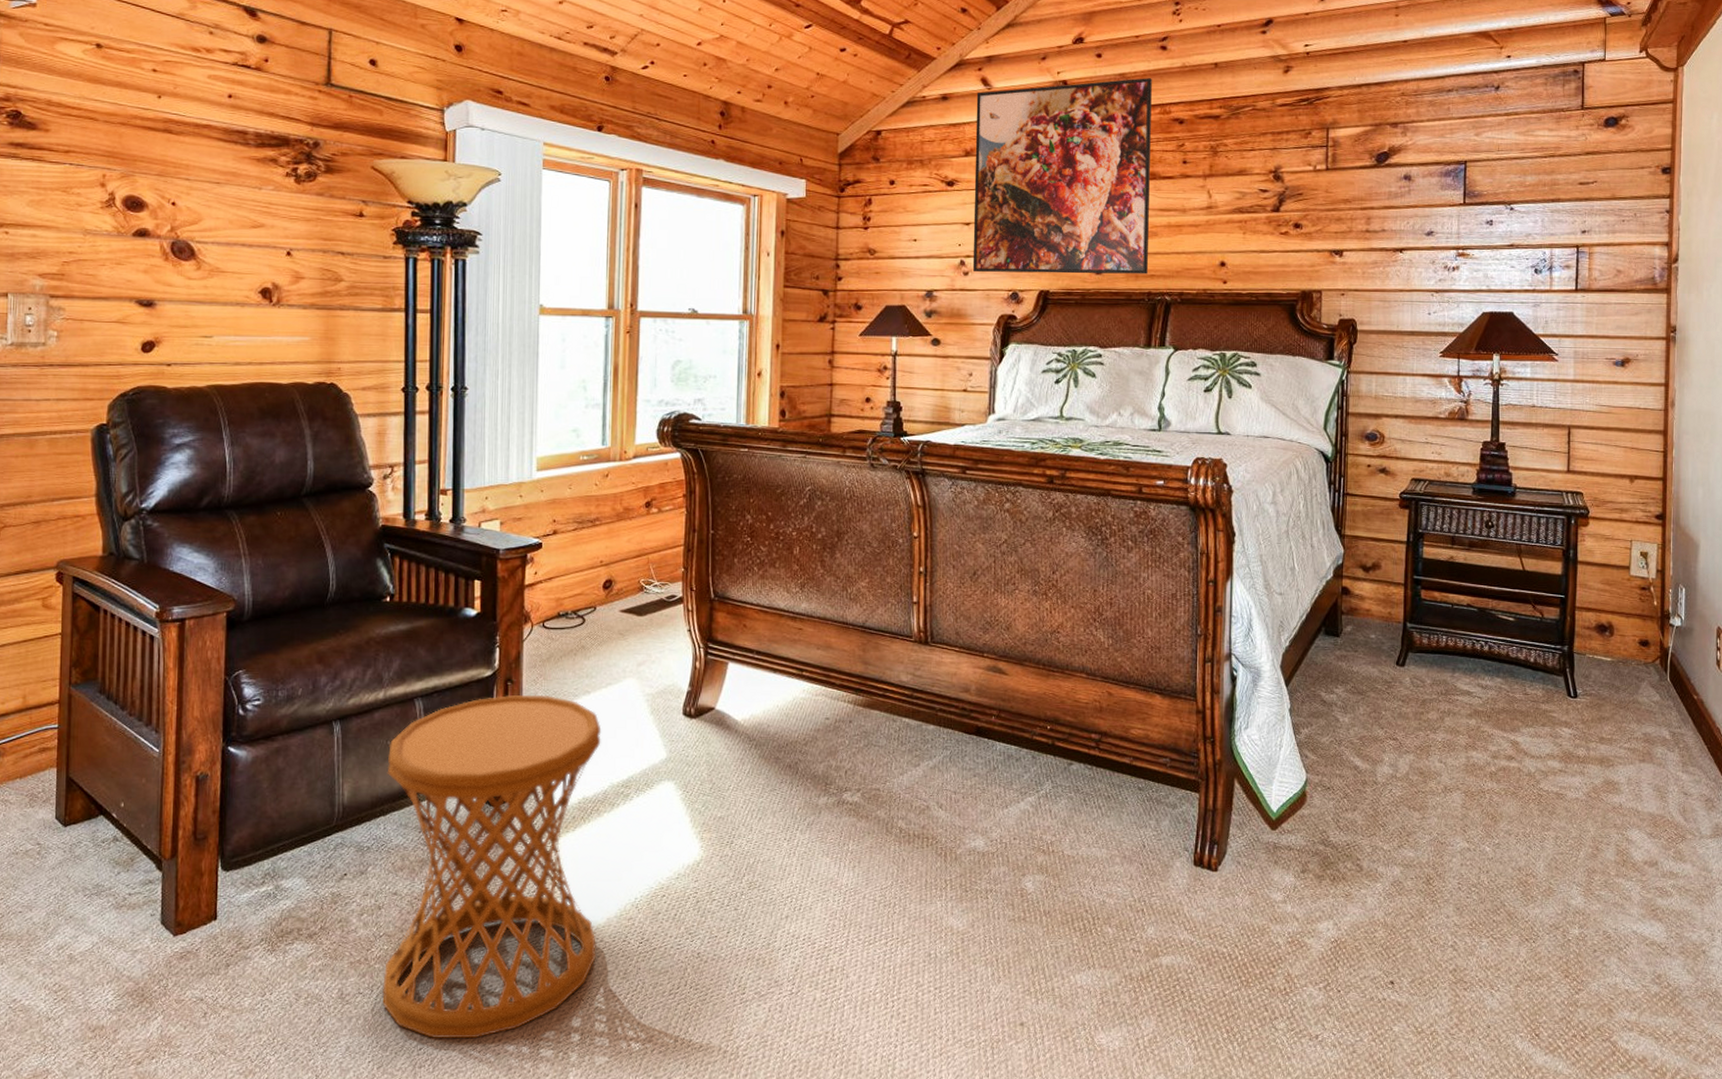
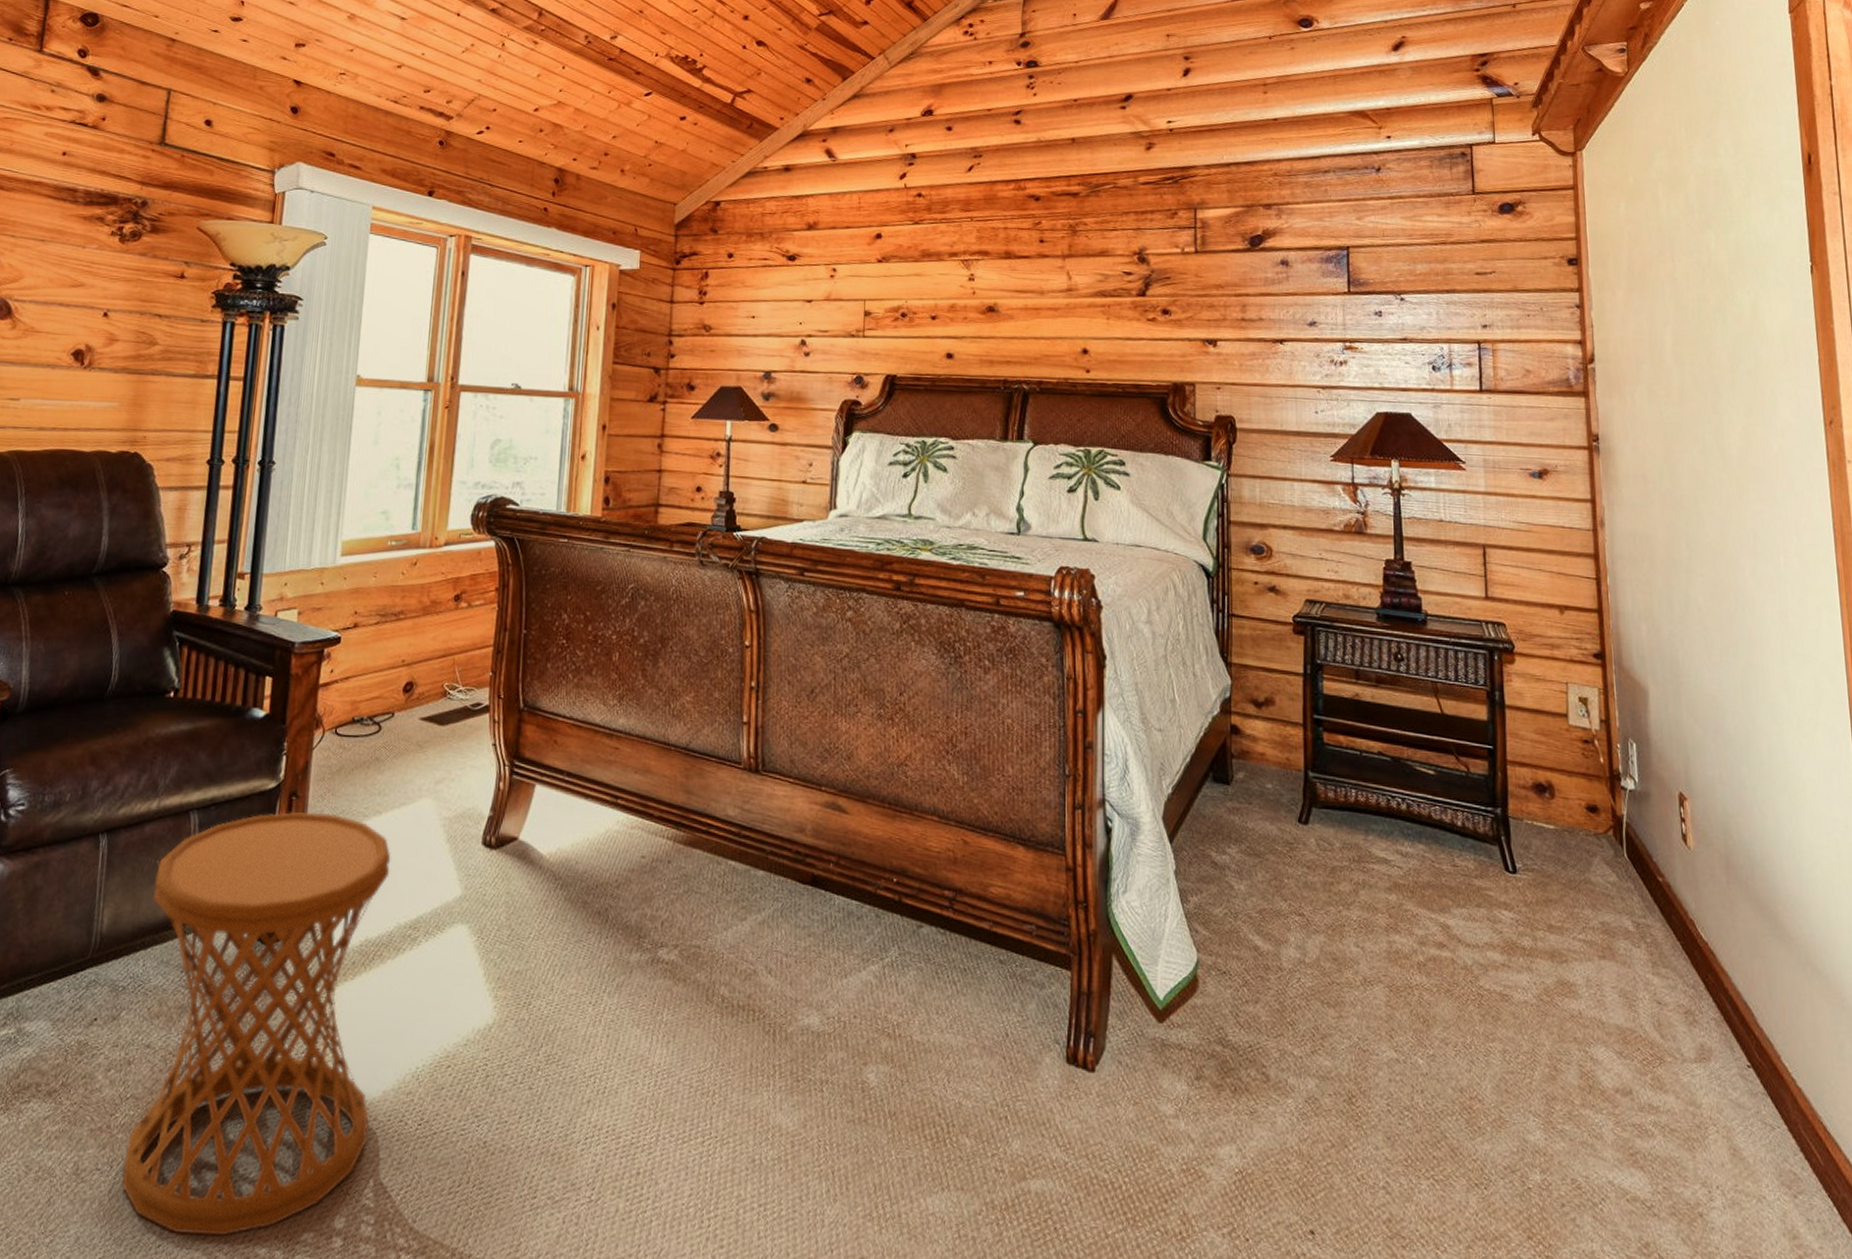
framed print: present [972,78,1152,274] -> none [814,152,1005,360]

